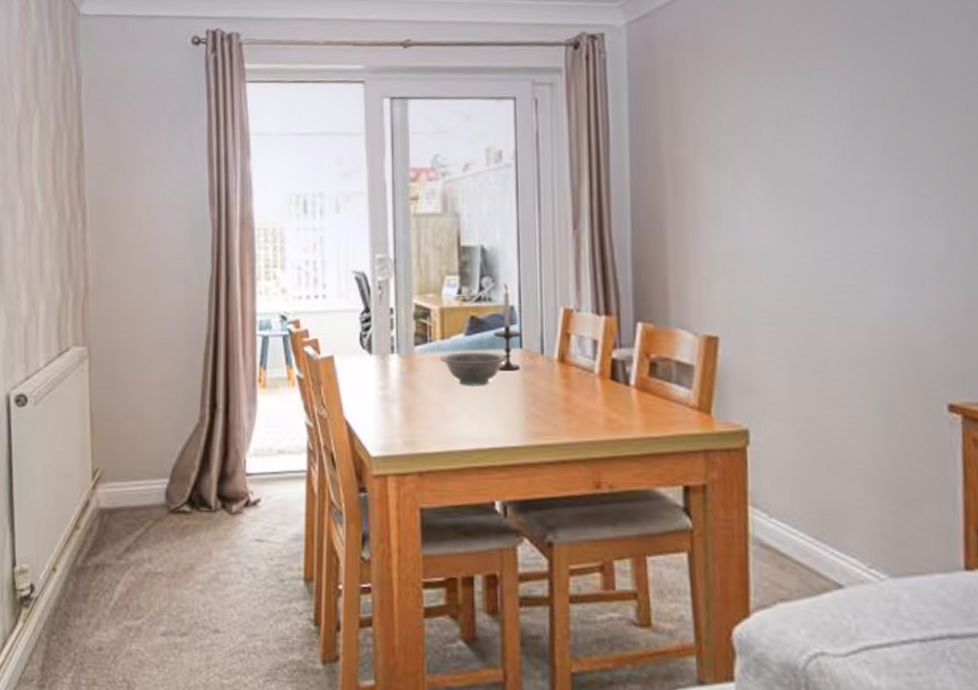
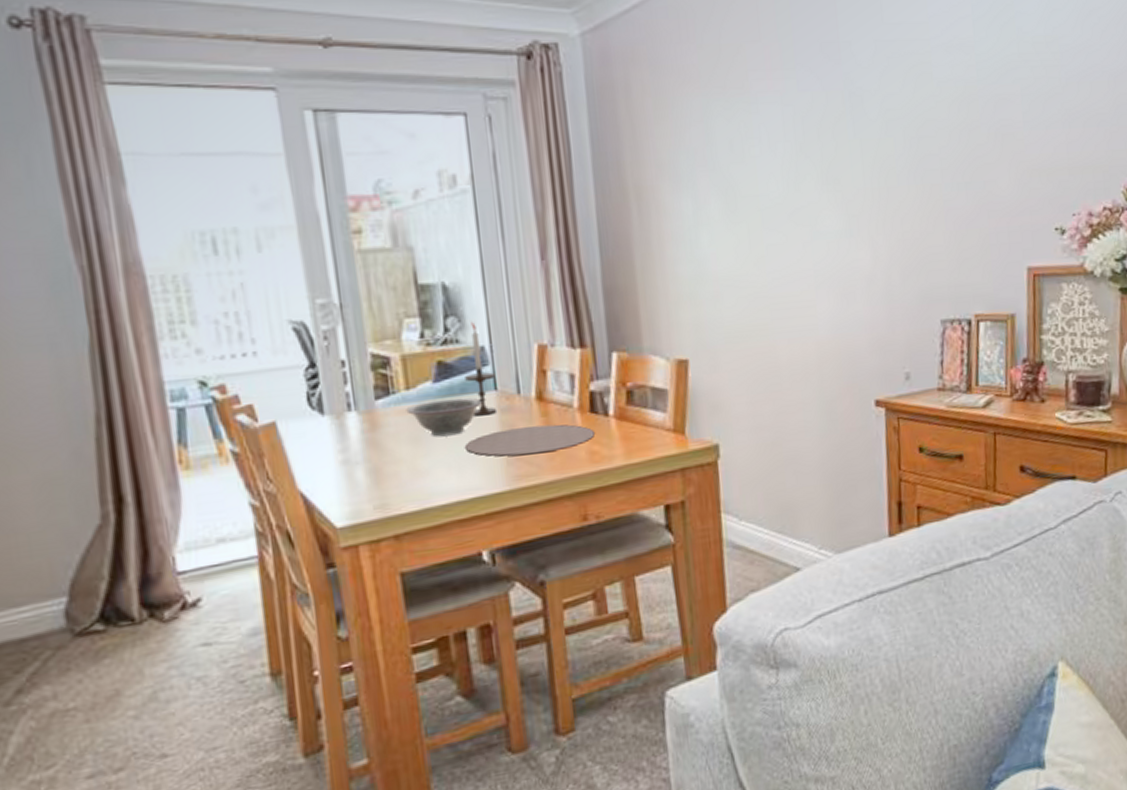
placemat: none [489,387,614,414] -> present [465,424,594,457]

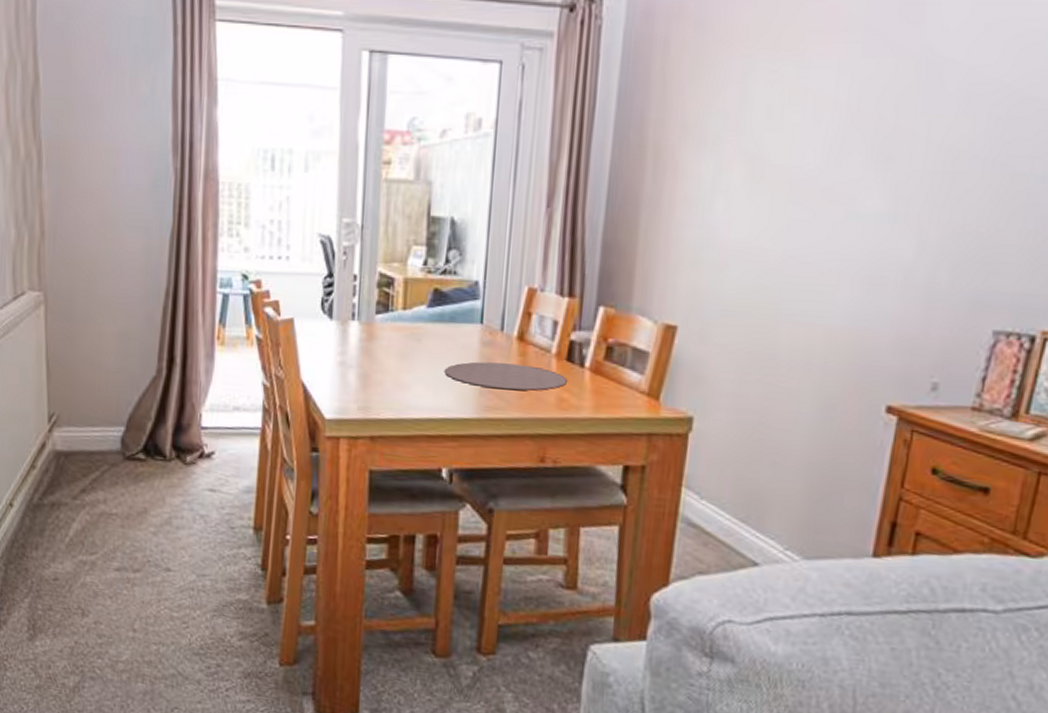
decorative bowl: present [406,397,483,437] -> none [399,323,468,358]
candlestick: present [465,322,496,417] -> none [456,257,484,346]

